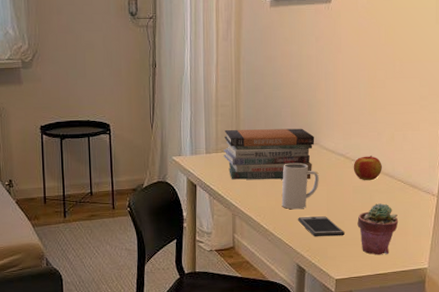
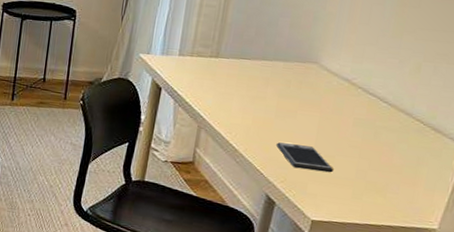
book stack: present [223,128,315,180] -> none [198,32,316,102]
mug: present [281,162,319,210] -> none [259,79,312,134]
apple: present [353,156,382,181] -> none [358,85,398,115]
potted succulent: present [357,203,399,255] -> none [351,142,408,204]

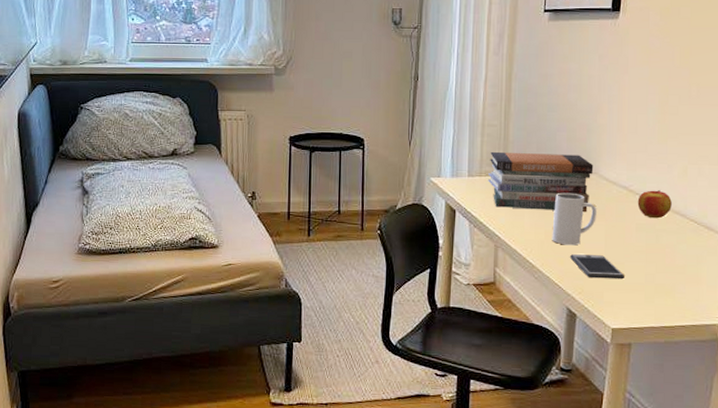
book stack: none [198,32,316,102] -> present [487,151,594,213]
mug: none [259,79,312,134] -> present [552,192,597,246]
apple: none [358,85,398,115] -> present [637,190,672,219]

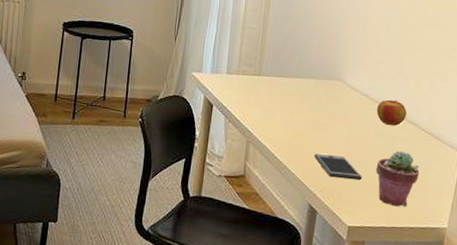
book stack: present [487,151,594,213] -> none [244,52,340,116]
mug: present [552,192,597,246] -> none [299,95,340,146]
potted succulent: none [640,245,690,305] -> present [376,151,420,207]

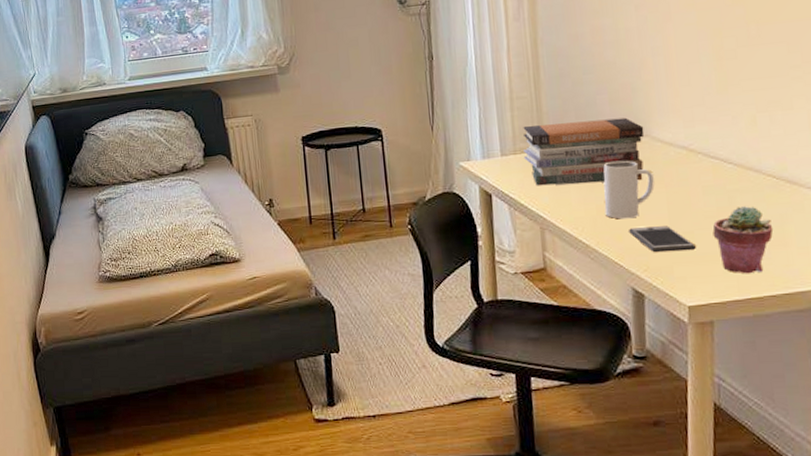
book stack: none [244,52,340,116] -> present [523,117,645,186]
mug: none [299,95,340,146] -> present [603,160,654,219]
apple: present [376,99,407,126] -> none [700,146,743,179]

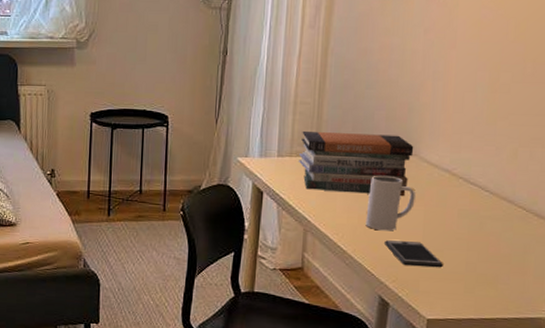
potted succulent: present [712,206,774,274] -> none [460,233,516,296]

